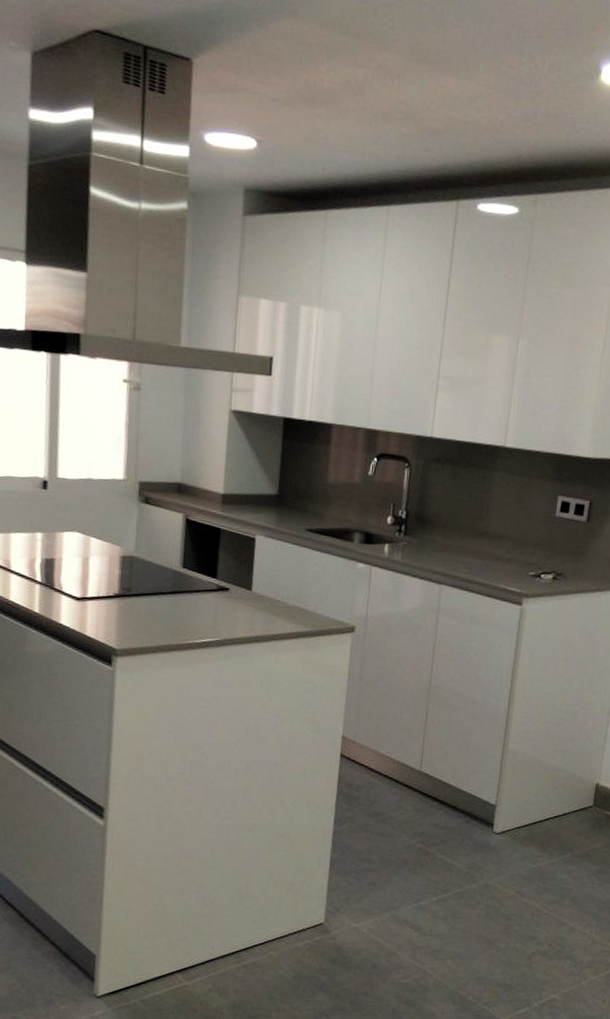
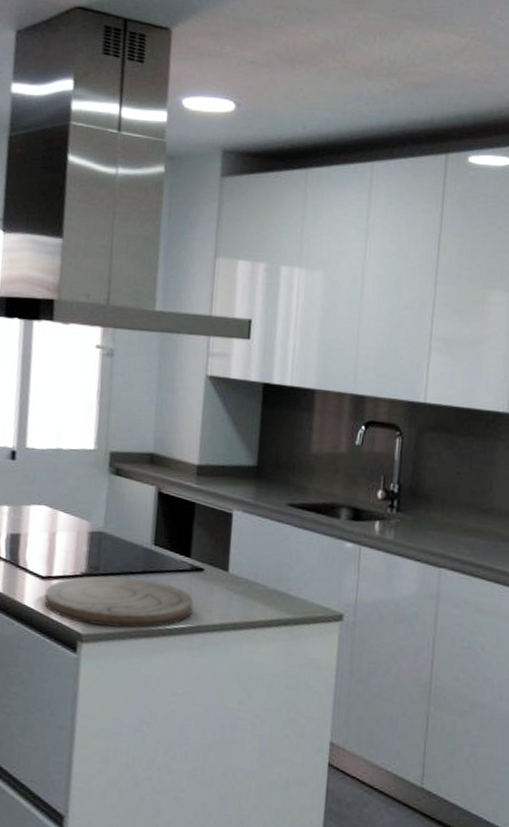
cutting board: none [80,596,220,644] -> present [44,575,194,629]

